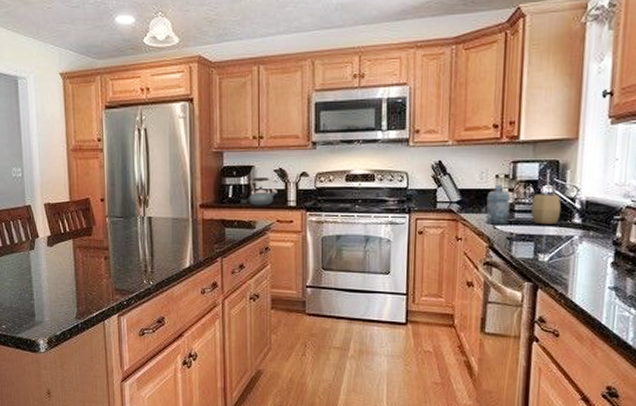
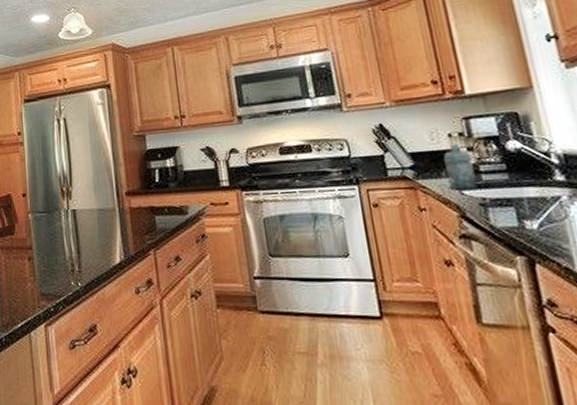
kettle: present [249,178,277,207] -> none [177,157,207,191]
soap dispenser: present [530,185,562,225] -> none [498,140,538,186]

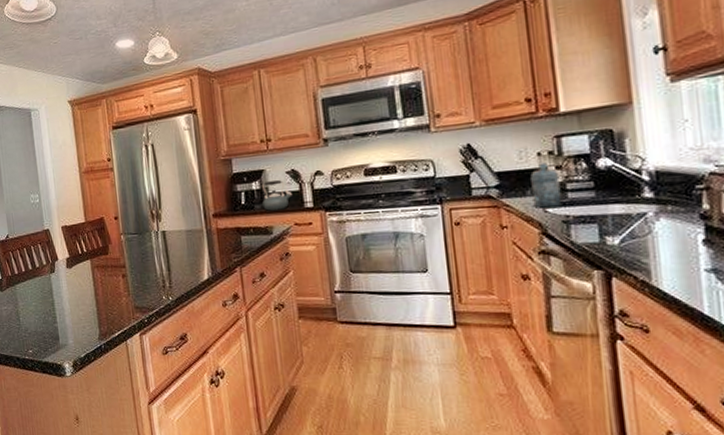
kettle: none [177,157,207,191] -> present [262,180,292,212]

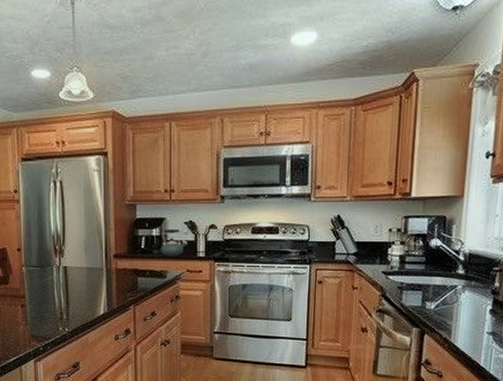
canister: present [530,162,562,208] -> none [379,238,402,275]

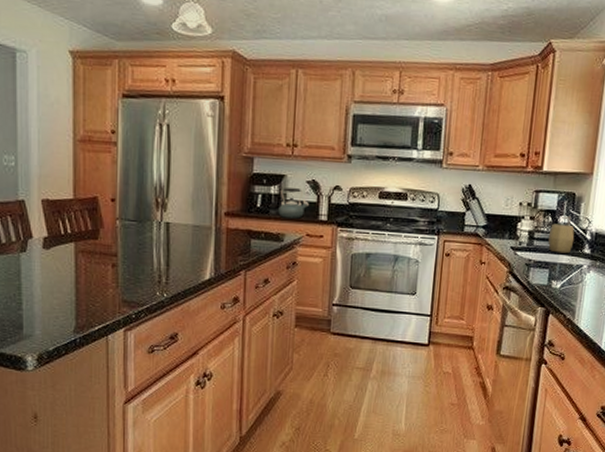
soap dispenser: none [419,239,447,275] -> present [548,216,575,254]

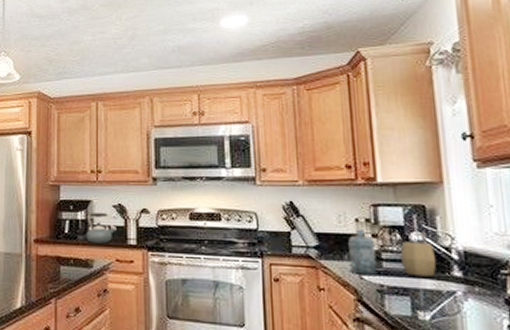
canister: none [508,212,532,251] -> present [348,229,377,275]

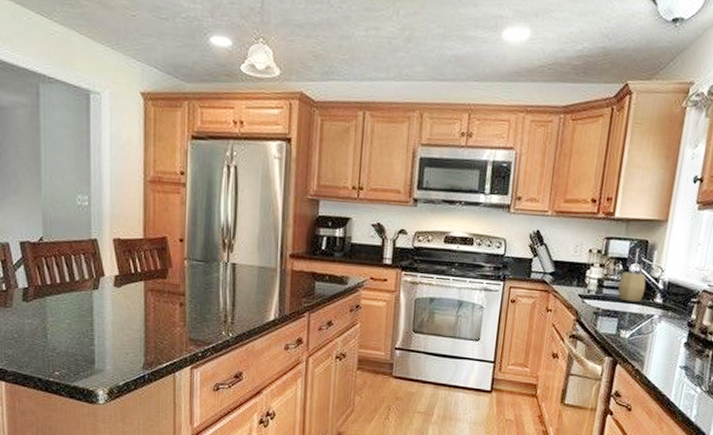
kettle: present [86,213,116,245] -> none [343,231,374,263]
canister: present [348,229,377,275] -> none [575,259,601,299]

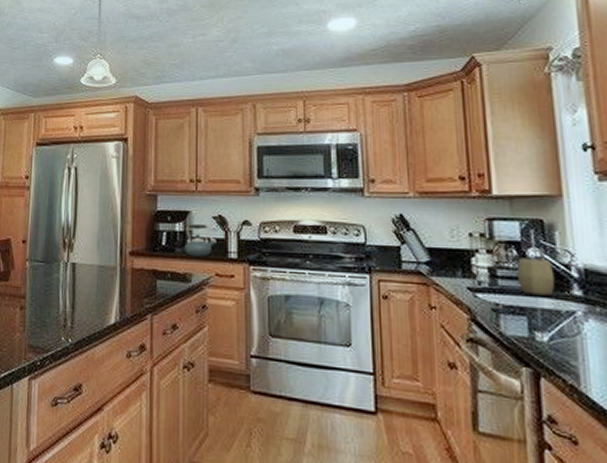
kettle: none [343,231,374,263] -> present [184,224,216,258]

